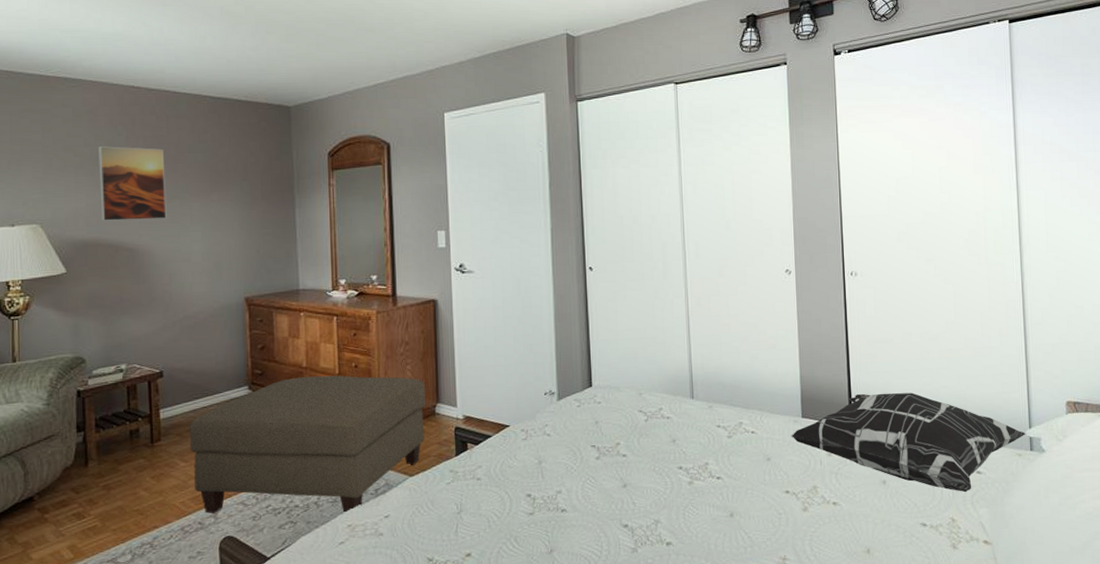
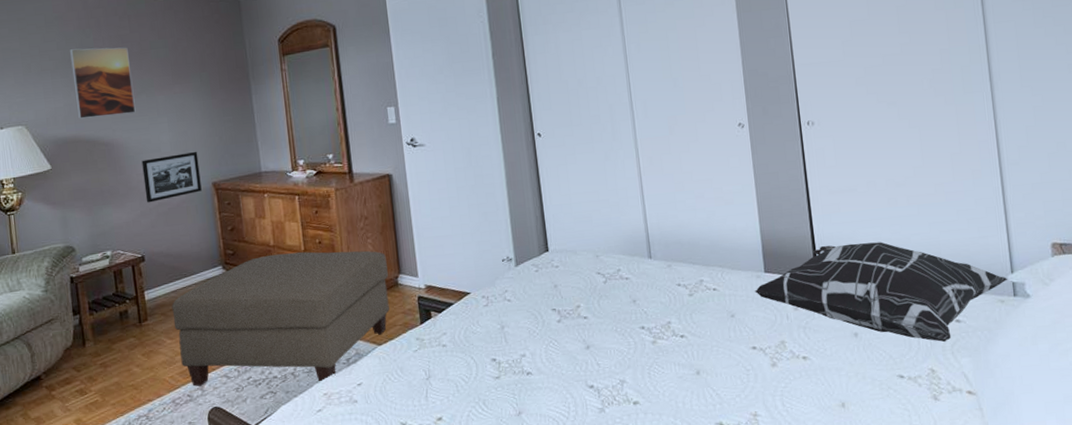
picture frame: none [169,264,233,315] -> present [141,152,202,203]

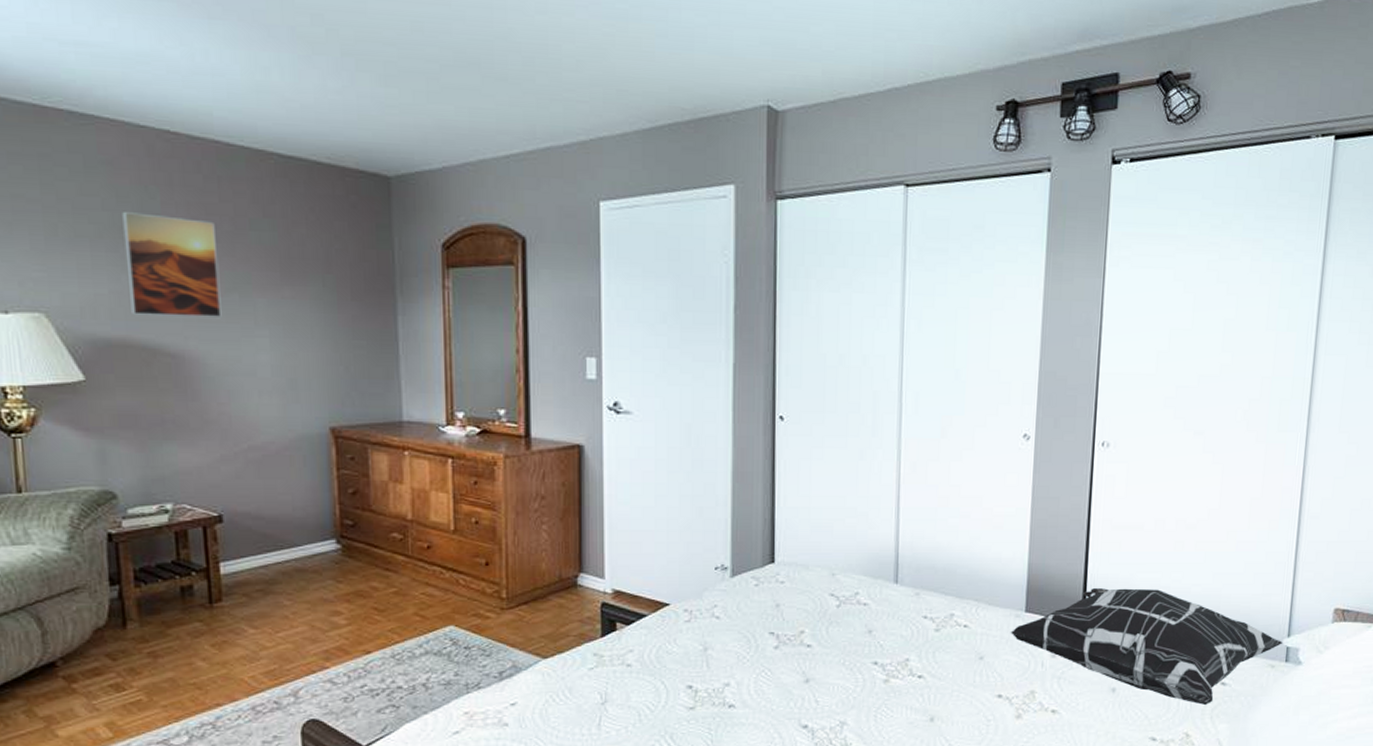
picture frame: present [141,152,202,203] -> none [226,382,314,444]
ottoman: present [172,250,390,387] -> none [259,531,565,696]

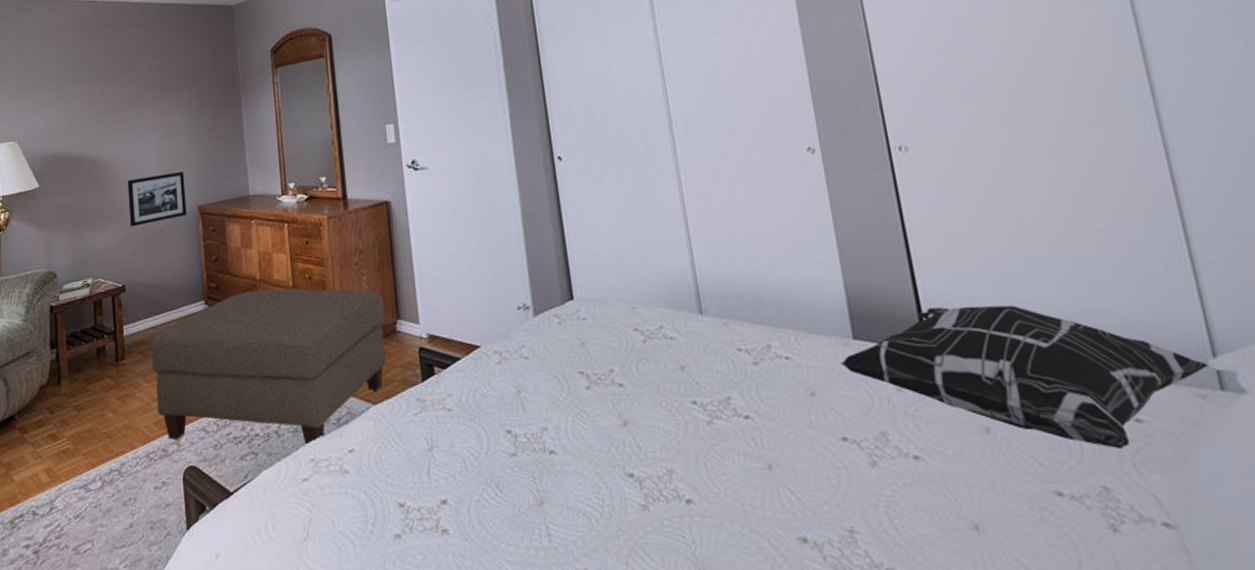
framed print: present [122,212,222,317] -> none [64,59,124,135]
picture frame: none [226,382,314,444] -> present [127,172,187,227]
ottoman: none [259,531,565,696] -> present [150,287,386,443]

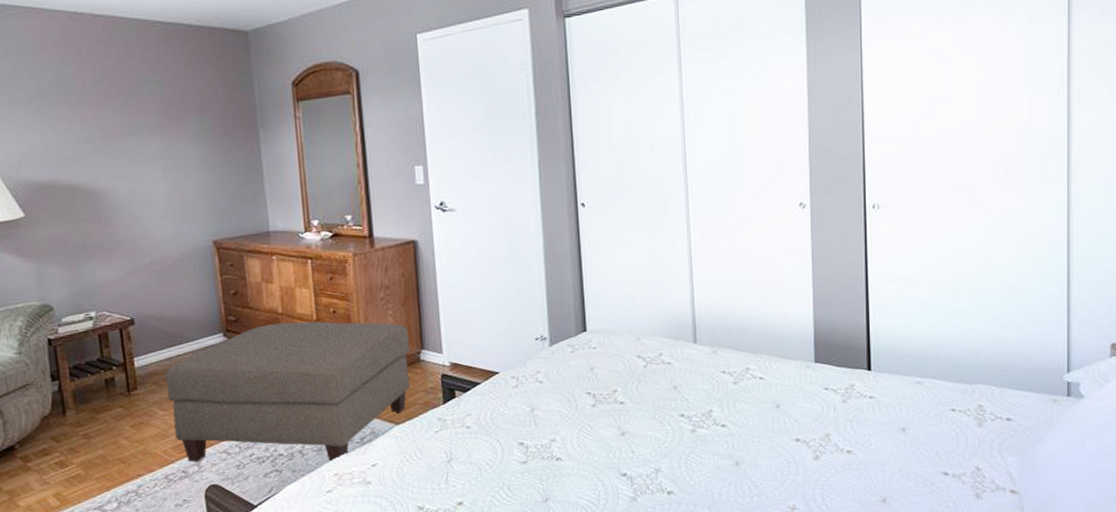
picture frame: present [127,172,187,227] -> none [131,205,201,260]
decorative pillow: present [840,305,1208,448] -> none [802,335,1063,440]

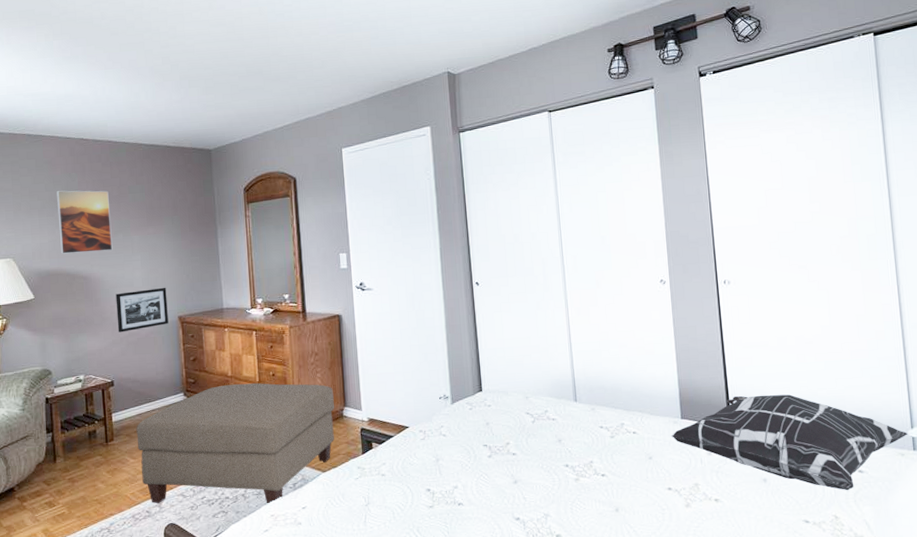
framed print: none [46,79,125,161] -> present [56,190,113,254]
picture frame: none [131,205,201,260] -> present [115,288,169,333]
decorative pillow: none [802,335,1063,440] -> present [671,394,907,490]

